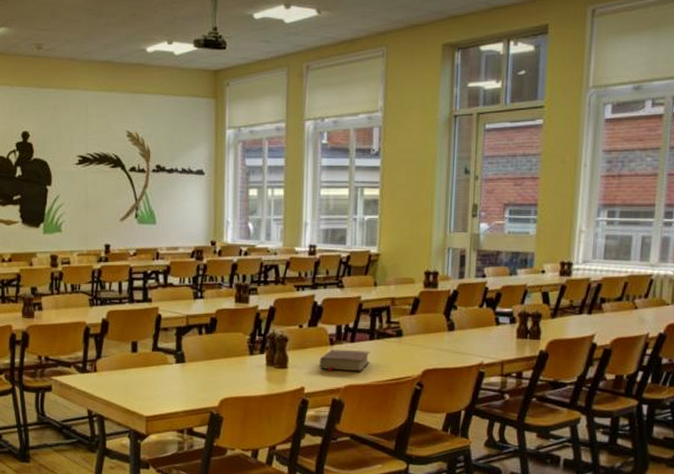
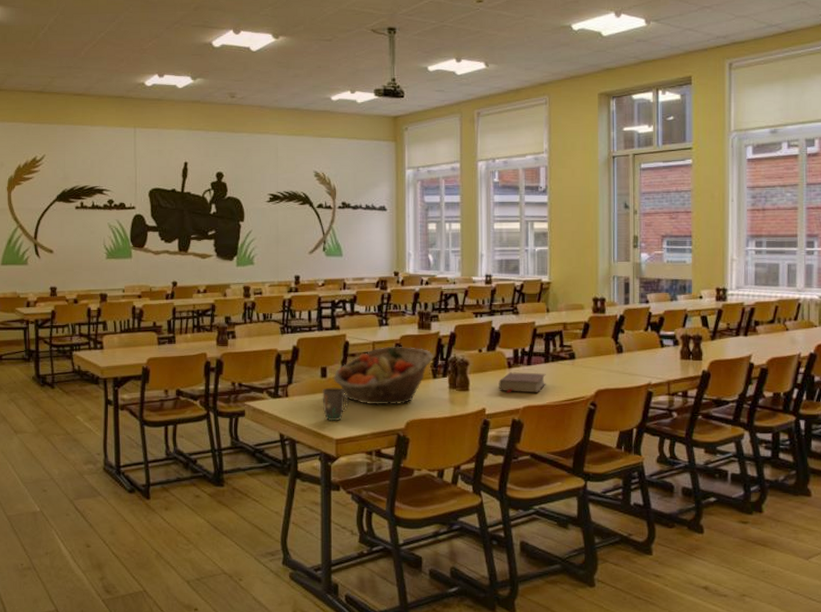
mug: none [132,363,161,398] -> present [322,388,350,422]
fruit basket: none [144,320,251,381] -> present [333,346,433,404]

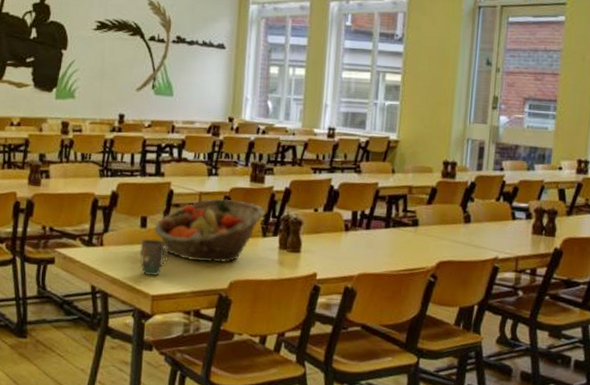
book: present [499,372,546,393] -> none [333,235,386,260]

